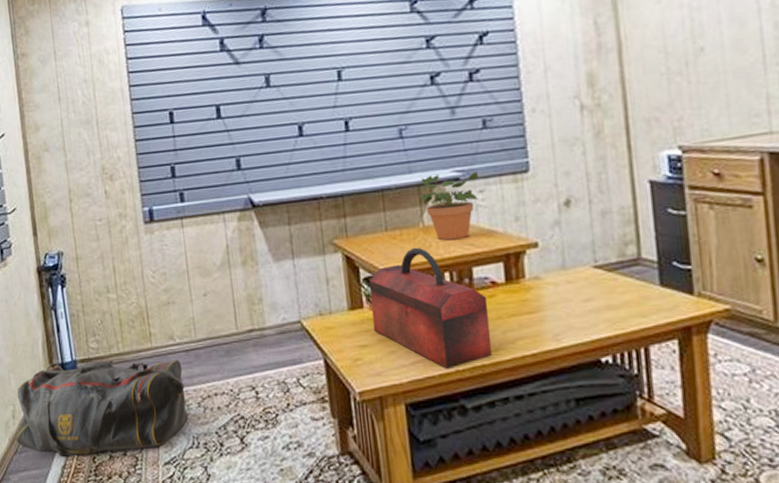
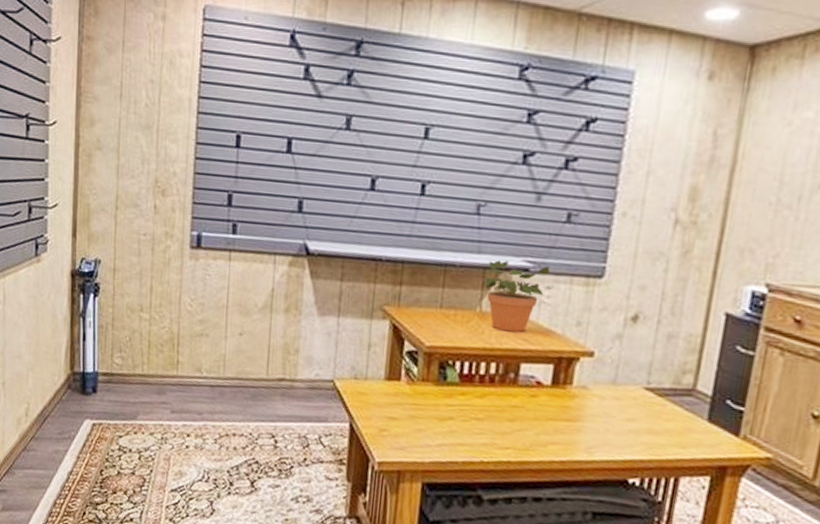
duffel bag: present [15,359,189,458] -> none [25,372,205,474]
toolbox: present [369,247,492,369] -> none [406,330,529,459]

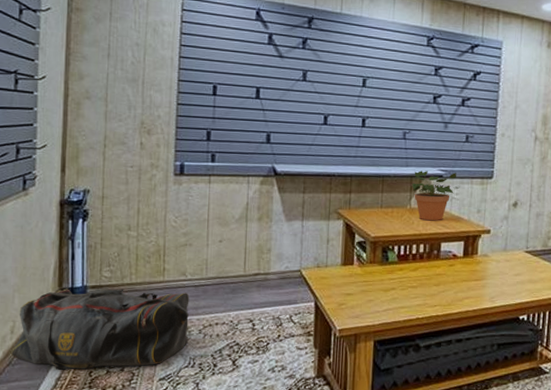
duffel bag: none [25,372,205,474] -> present [10,288,190,372]

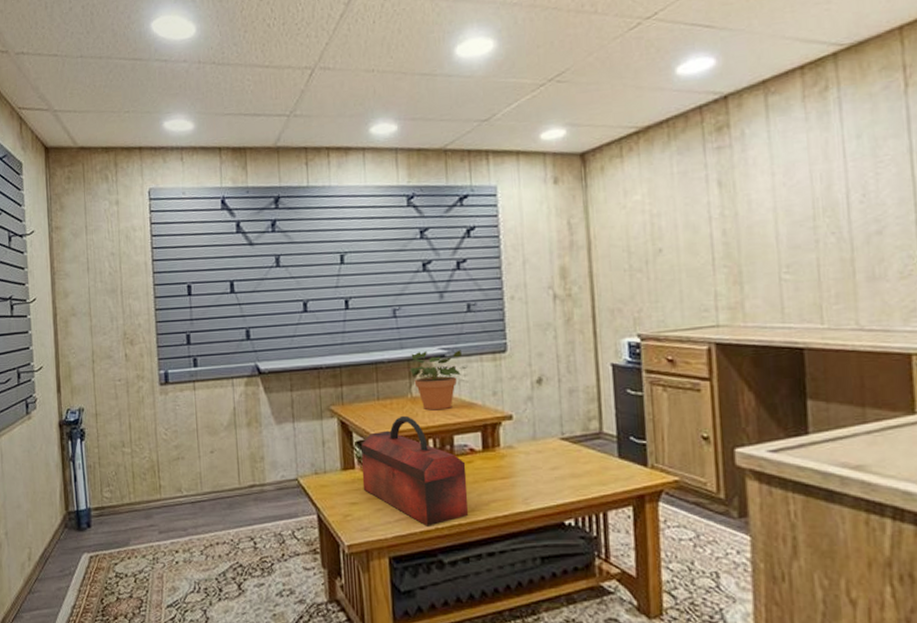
duffel bag: present [10,288,190,372] -> none [29,509,192,599]
toolbox: none [358,223,448,316] -> present [361,415,469,526]

